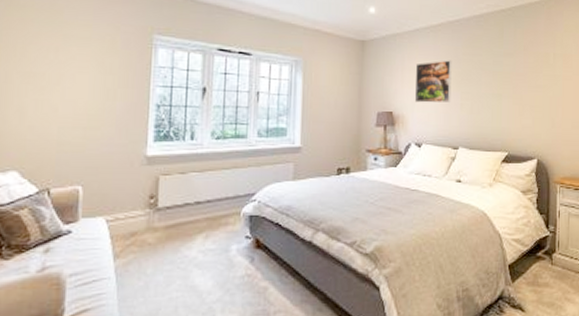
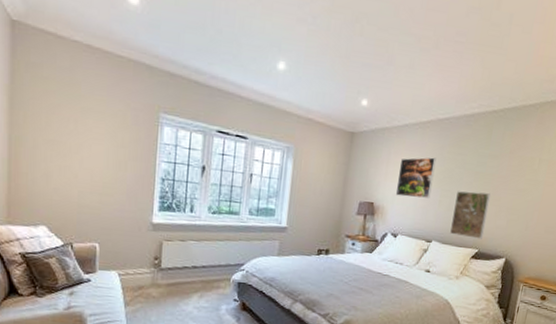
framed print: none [476,92,511,141] -> present [450,191,490,239]

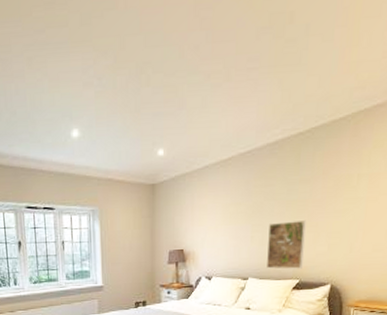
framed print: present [395,157,437,198] -> none [204,194,243,239]

